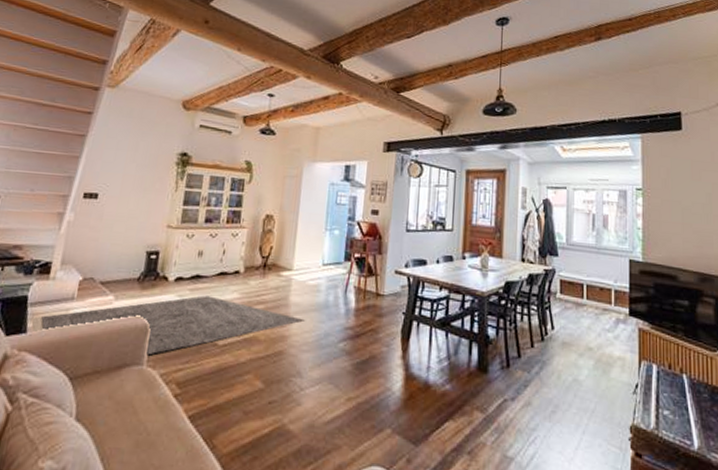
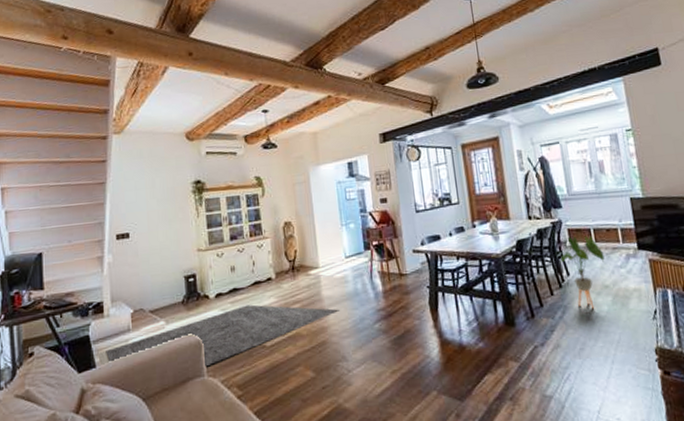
house plant: none [546,289,593,370] -> present [560,236,605,309]

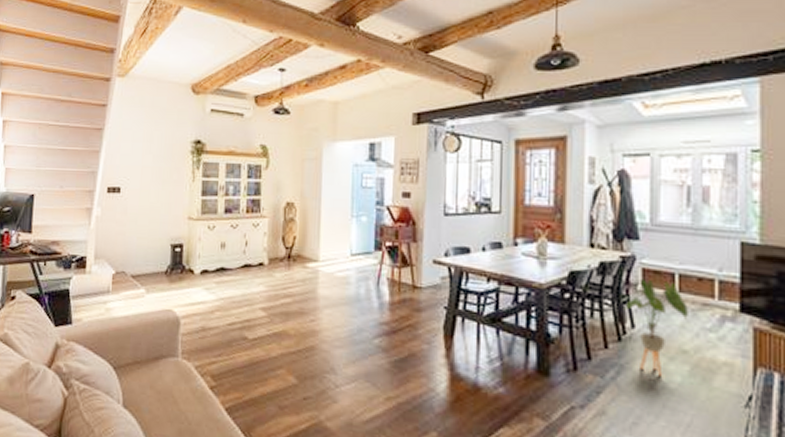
rug: present [97,304,341,369] -> none [75,288,337,349]

